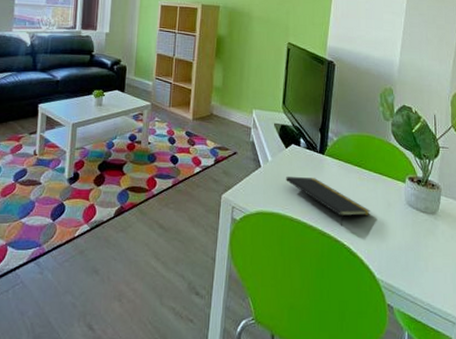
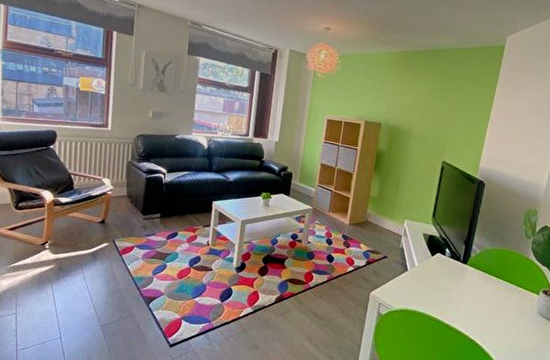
notepad: present [286,177,370,227] -> none [429,281,504,328]

